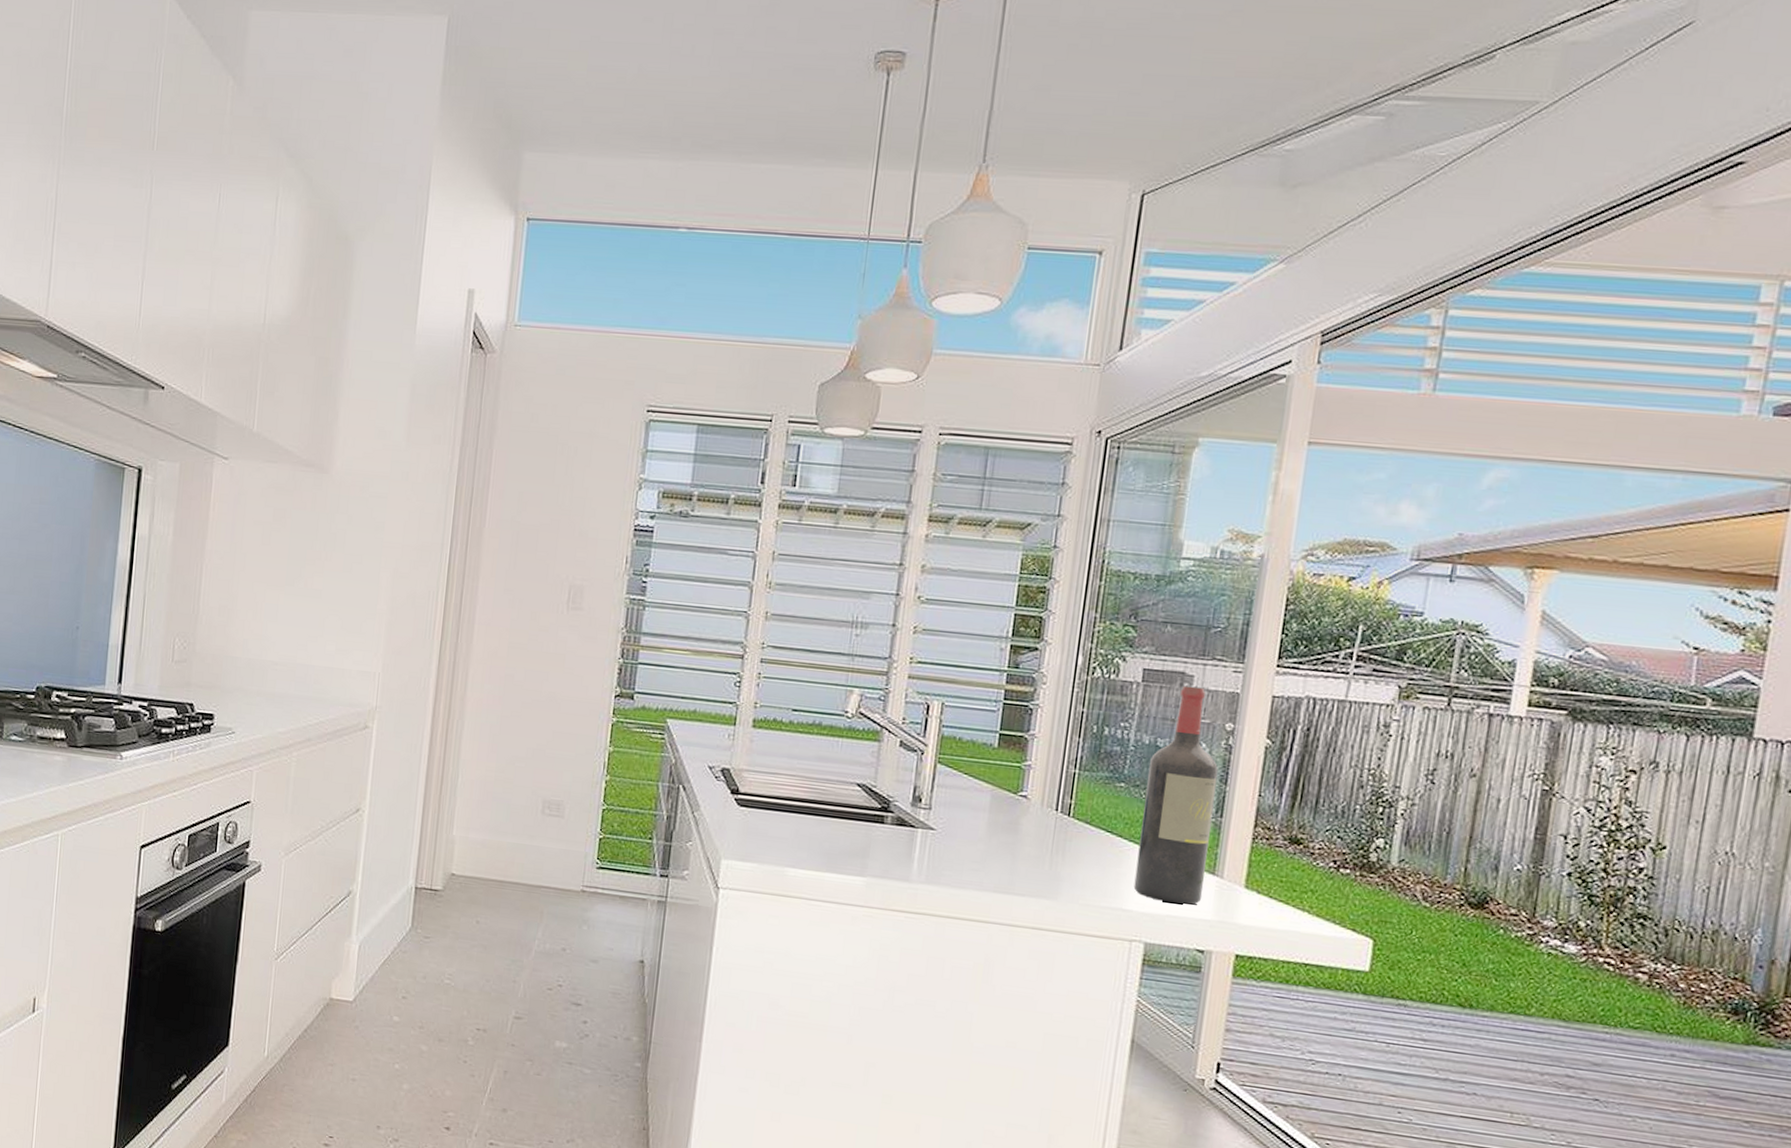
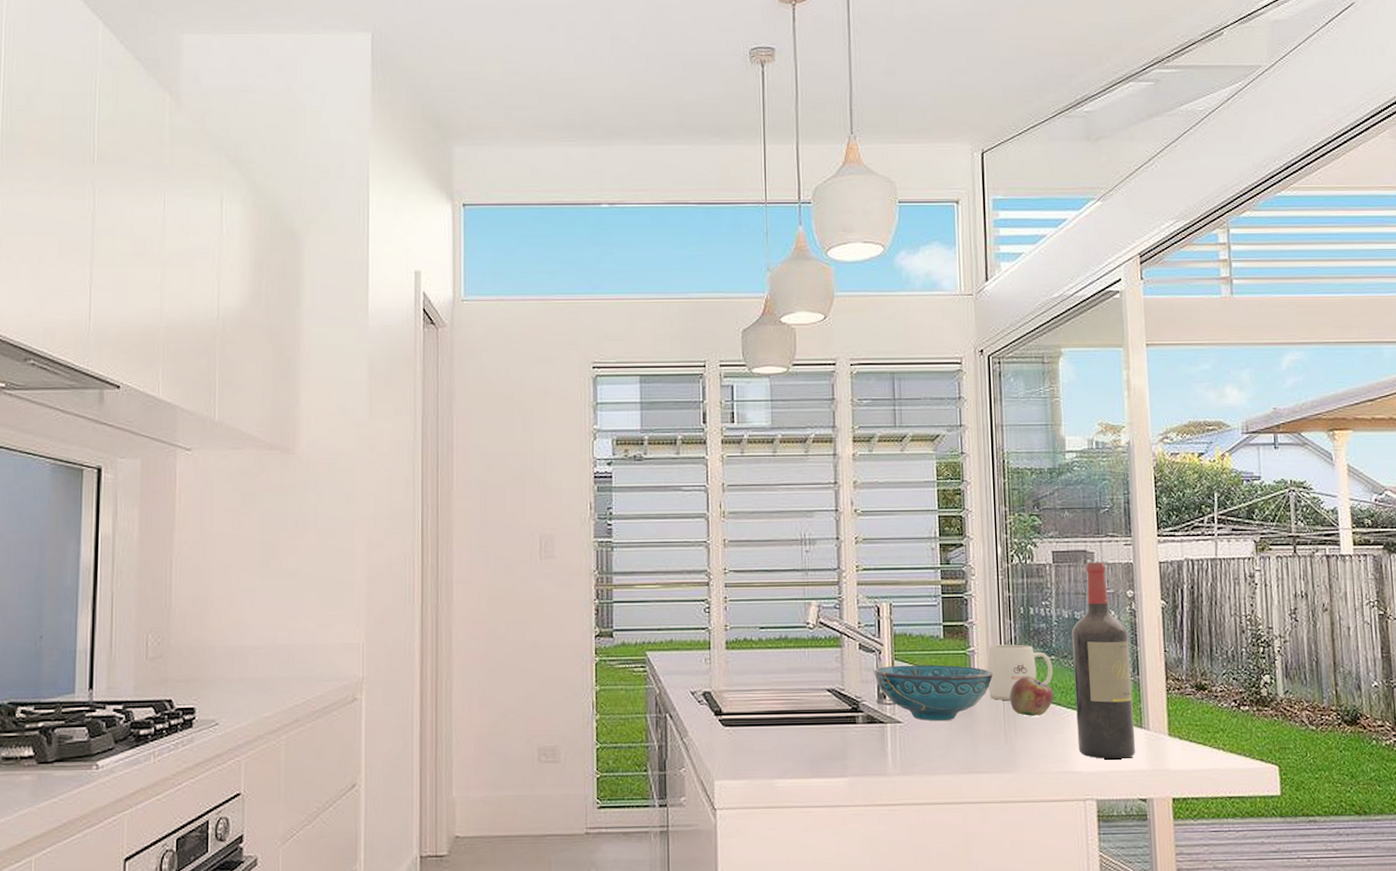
bowl: none [911,768,1049,836] -> present [873,664,994,722]
mug: none [1040,761,1121,824] -> present [986,644,1053,701]
fruit: none [1063,801,1117,845] -> present [1010,677,1055,716]

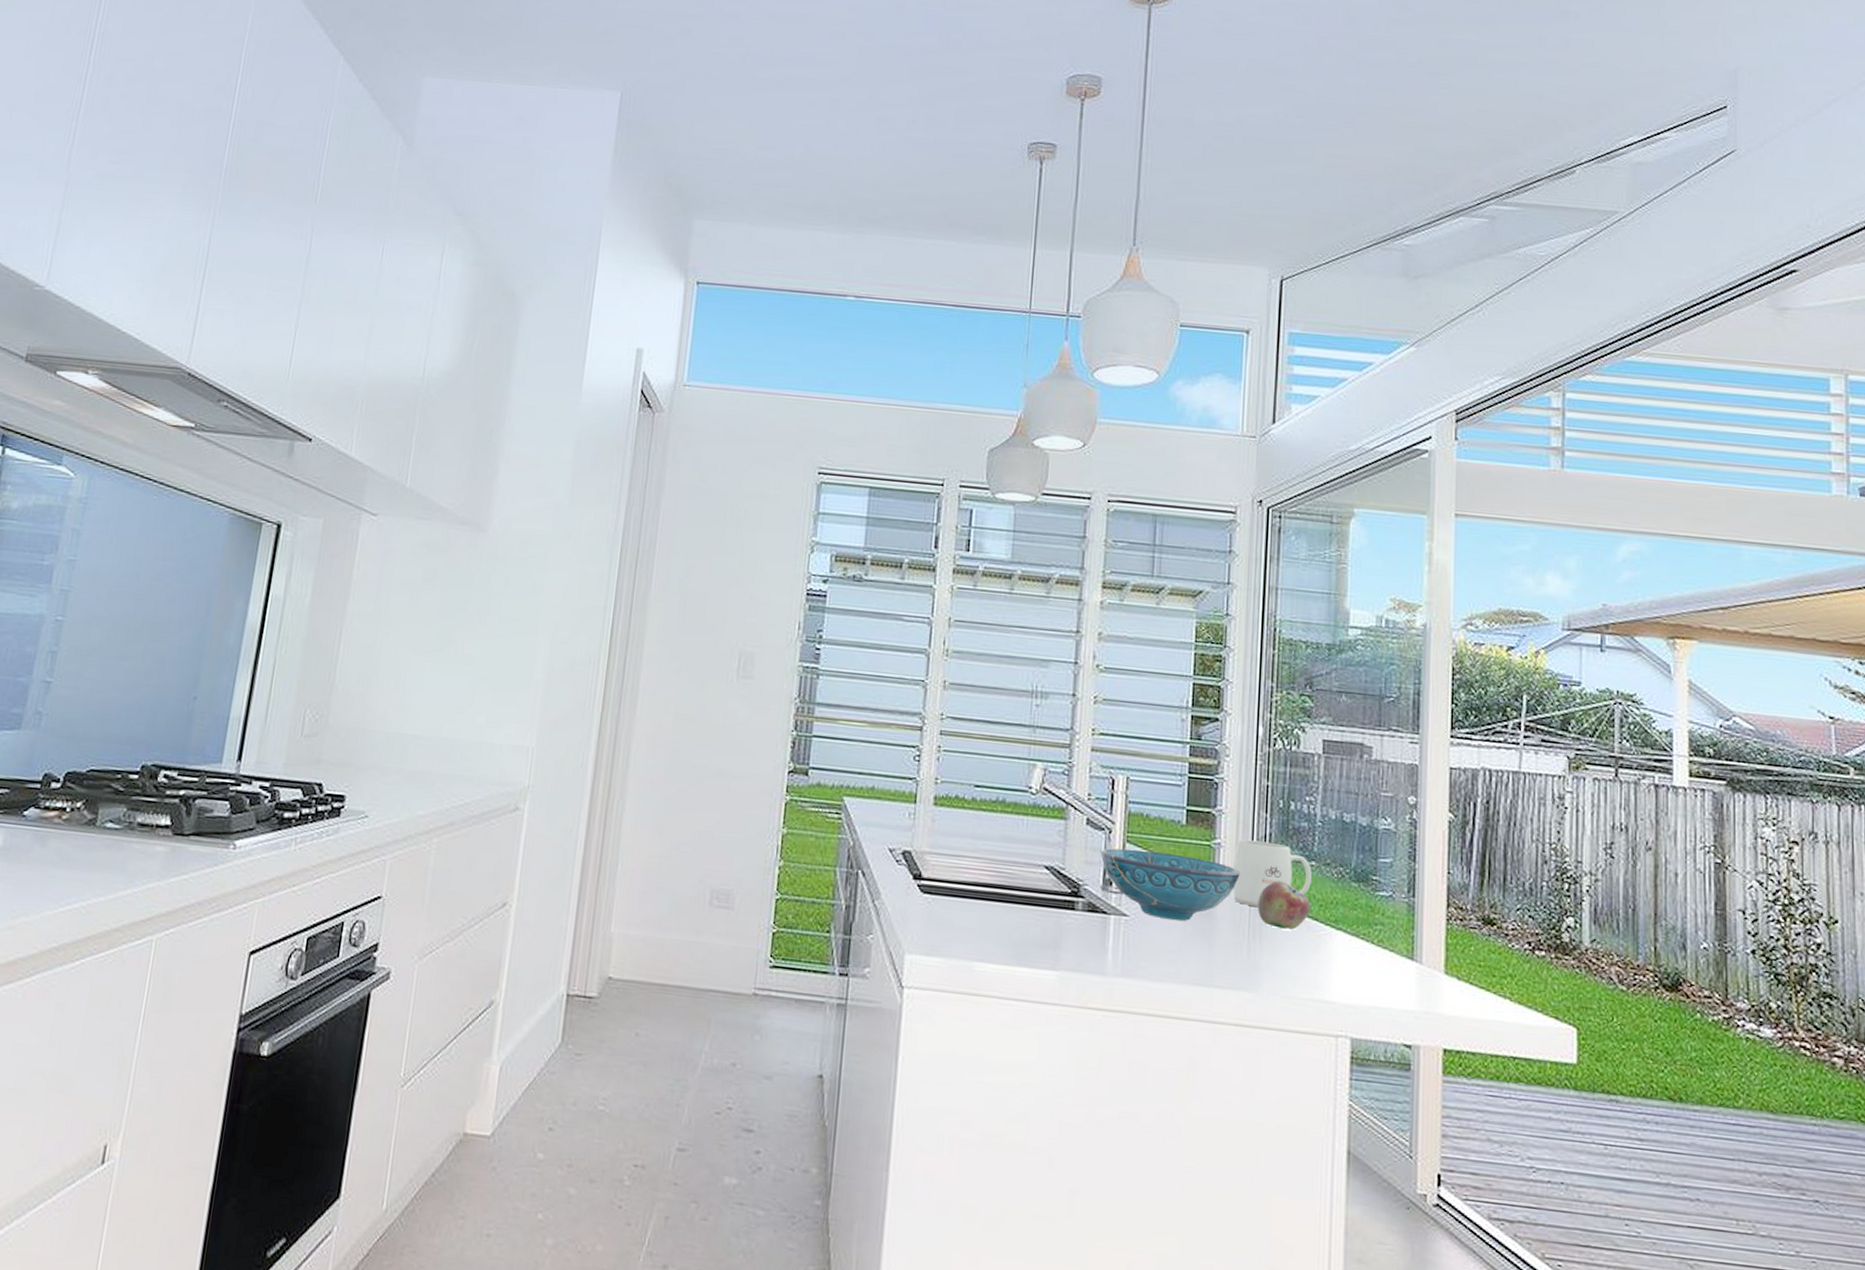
wine bottle: present [1071,562,1136,760] -> none [1334,757,1406,994]

